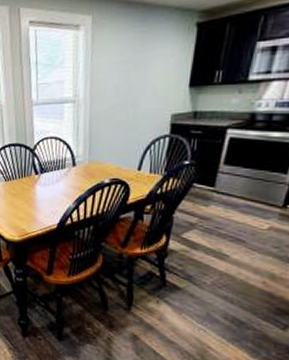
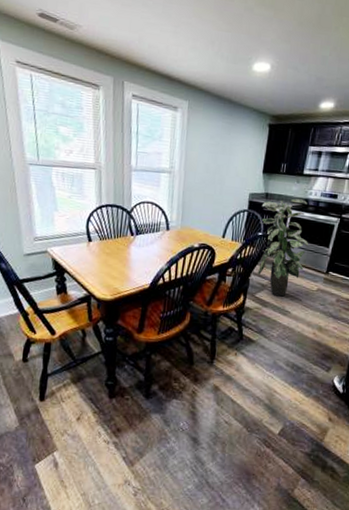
indoor plant: none [184,114,257,238] -> present [258,198,309,297]

